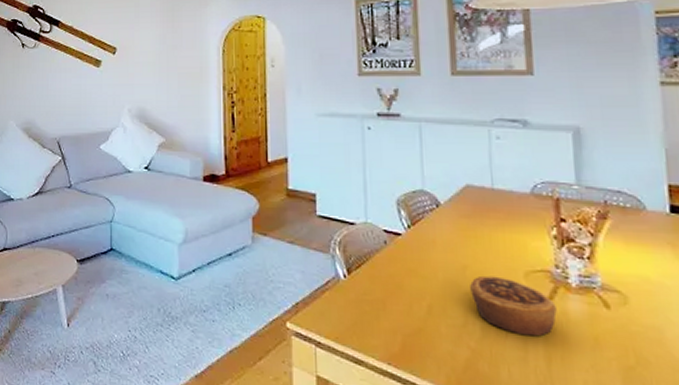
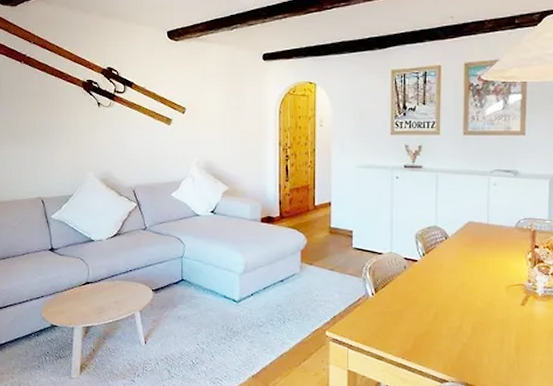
pastry: present [470,275,557,337] -> none [466,290,526,333]

